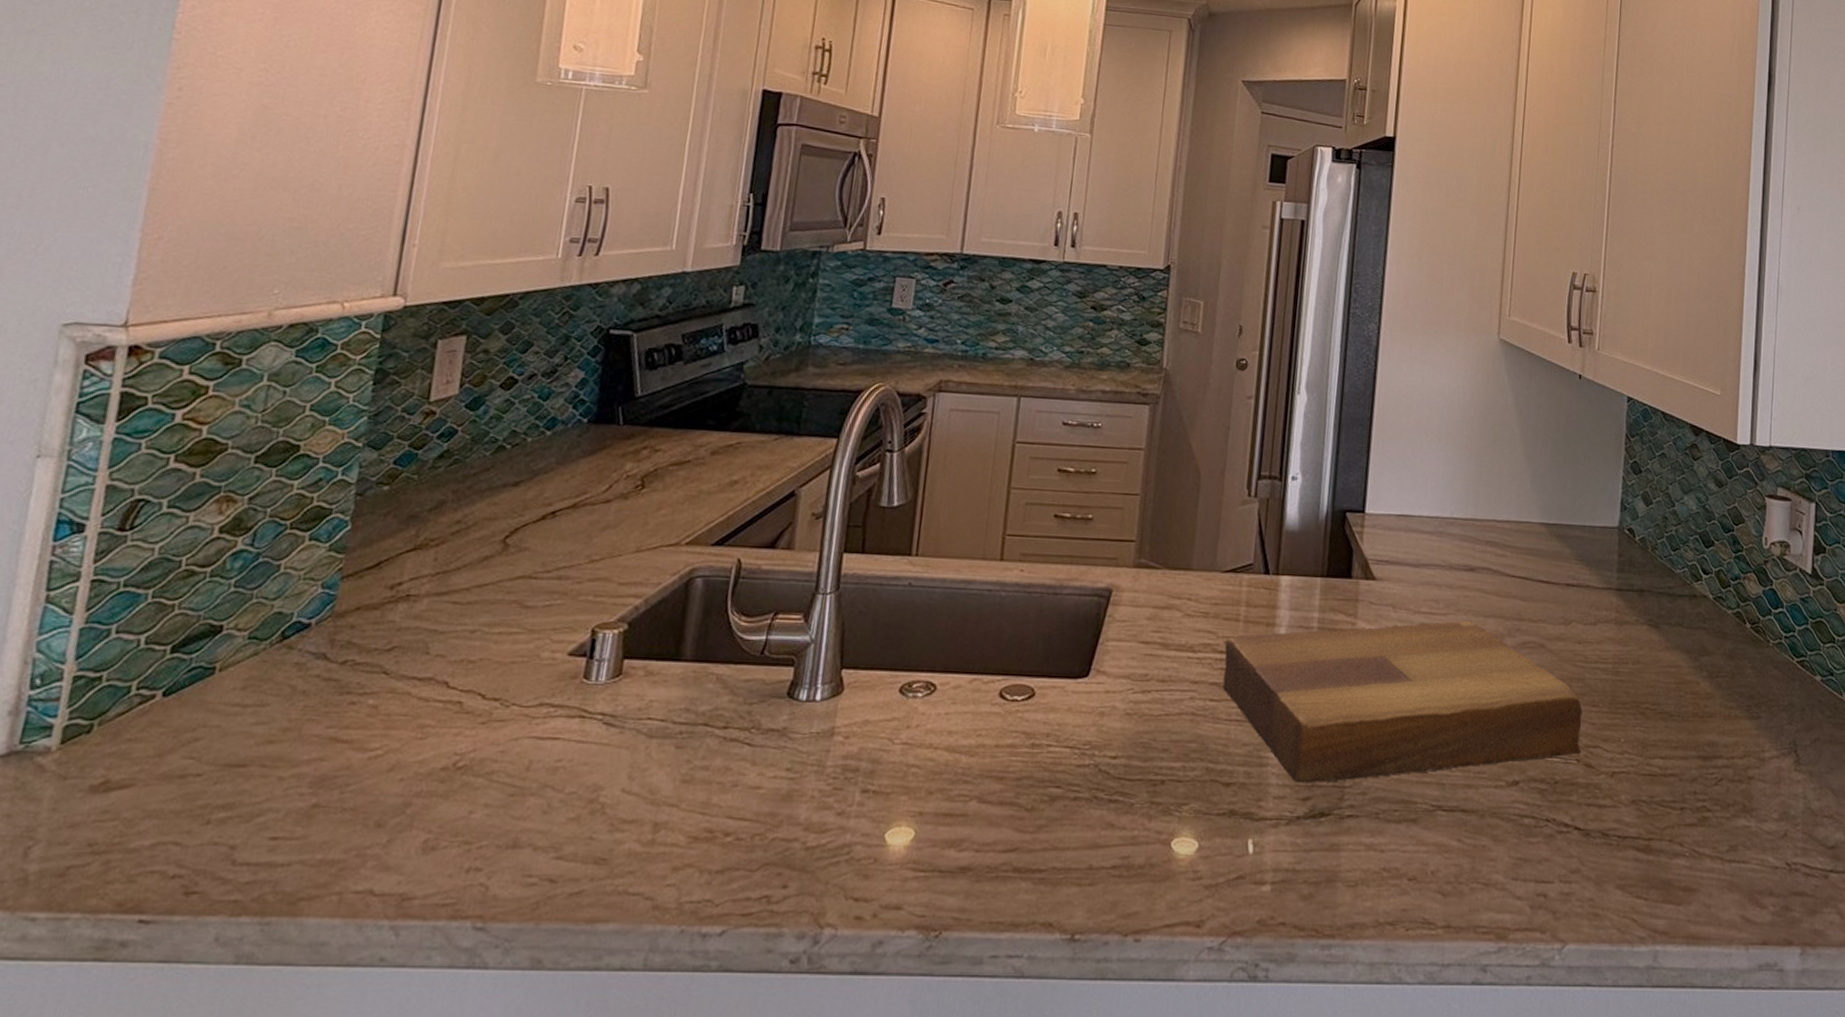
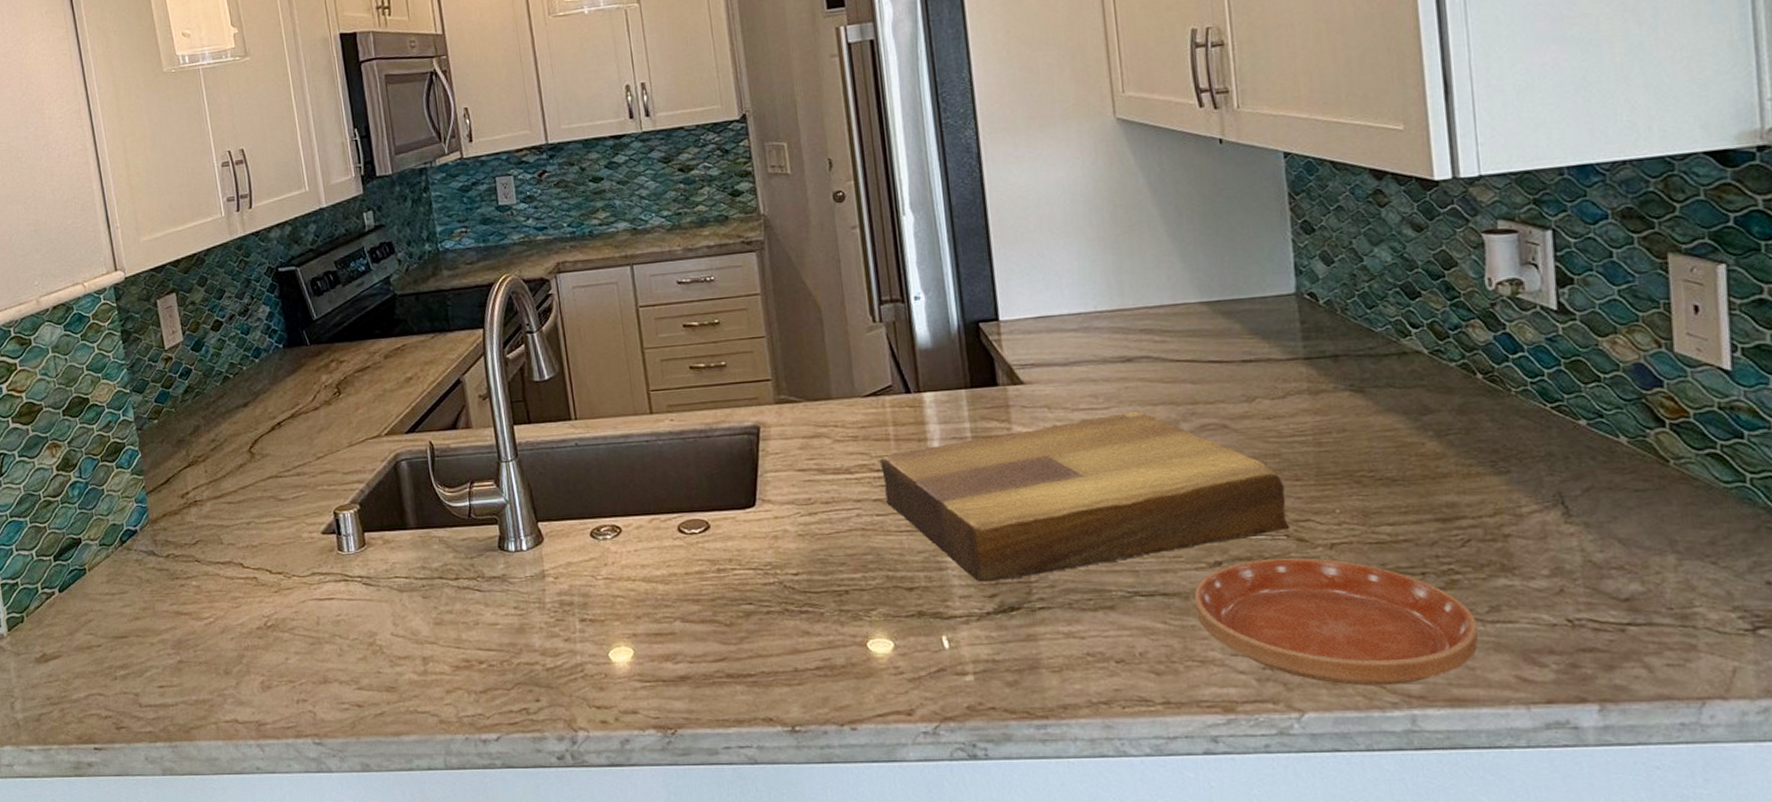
saucer: none [1488,781,1718,919] -> present [1194,557,1479,686]

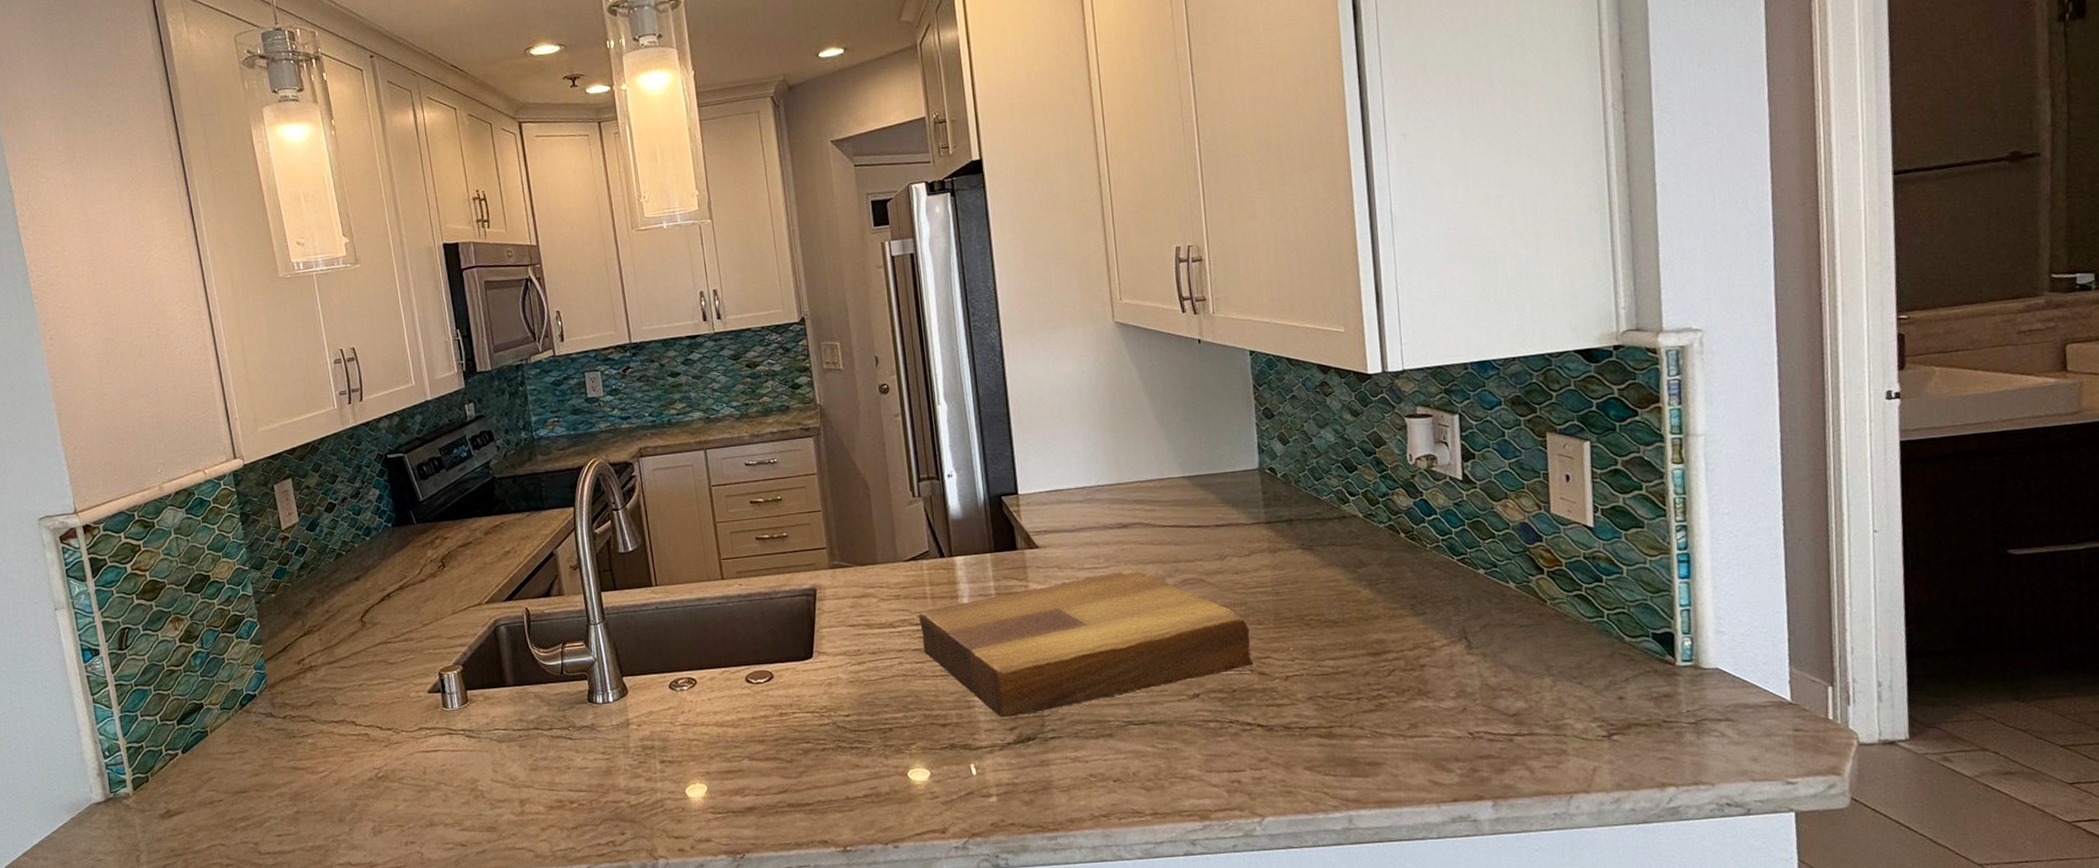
saucer: present [1194,557,1479,686] -> none [1177,688,1401,794]

